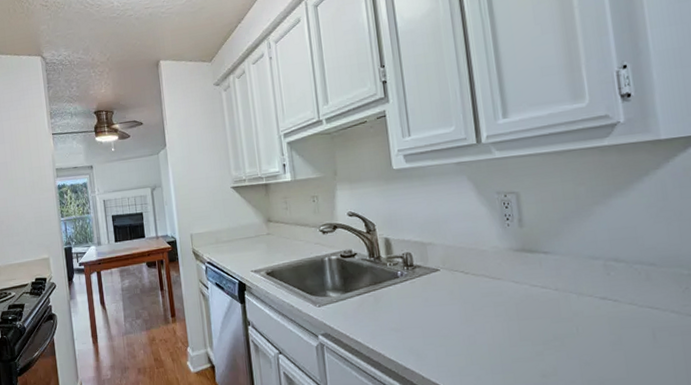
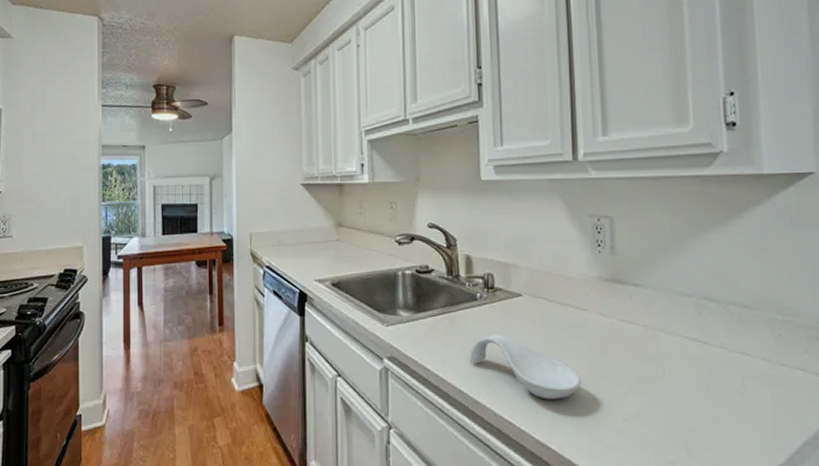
spoon rest: none [395,307,501,362] -> present [469,334,582,400]

